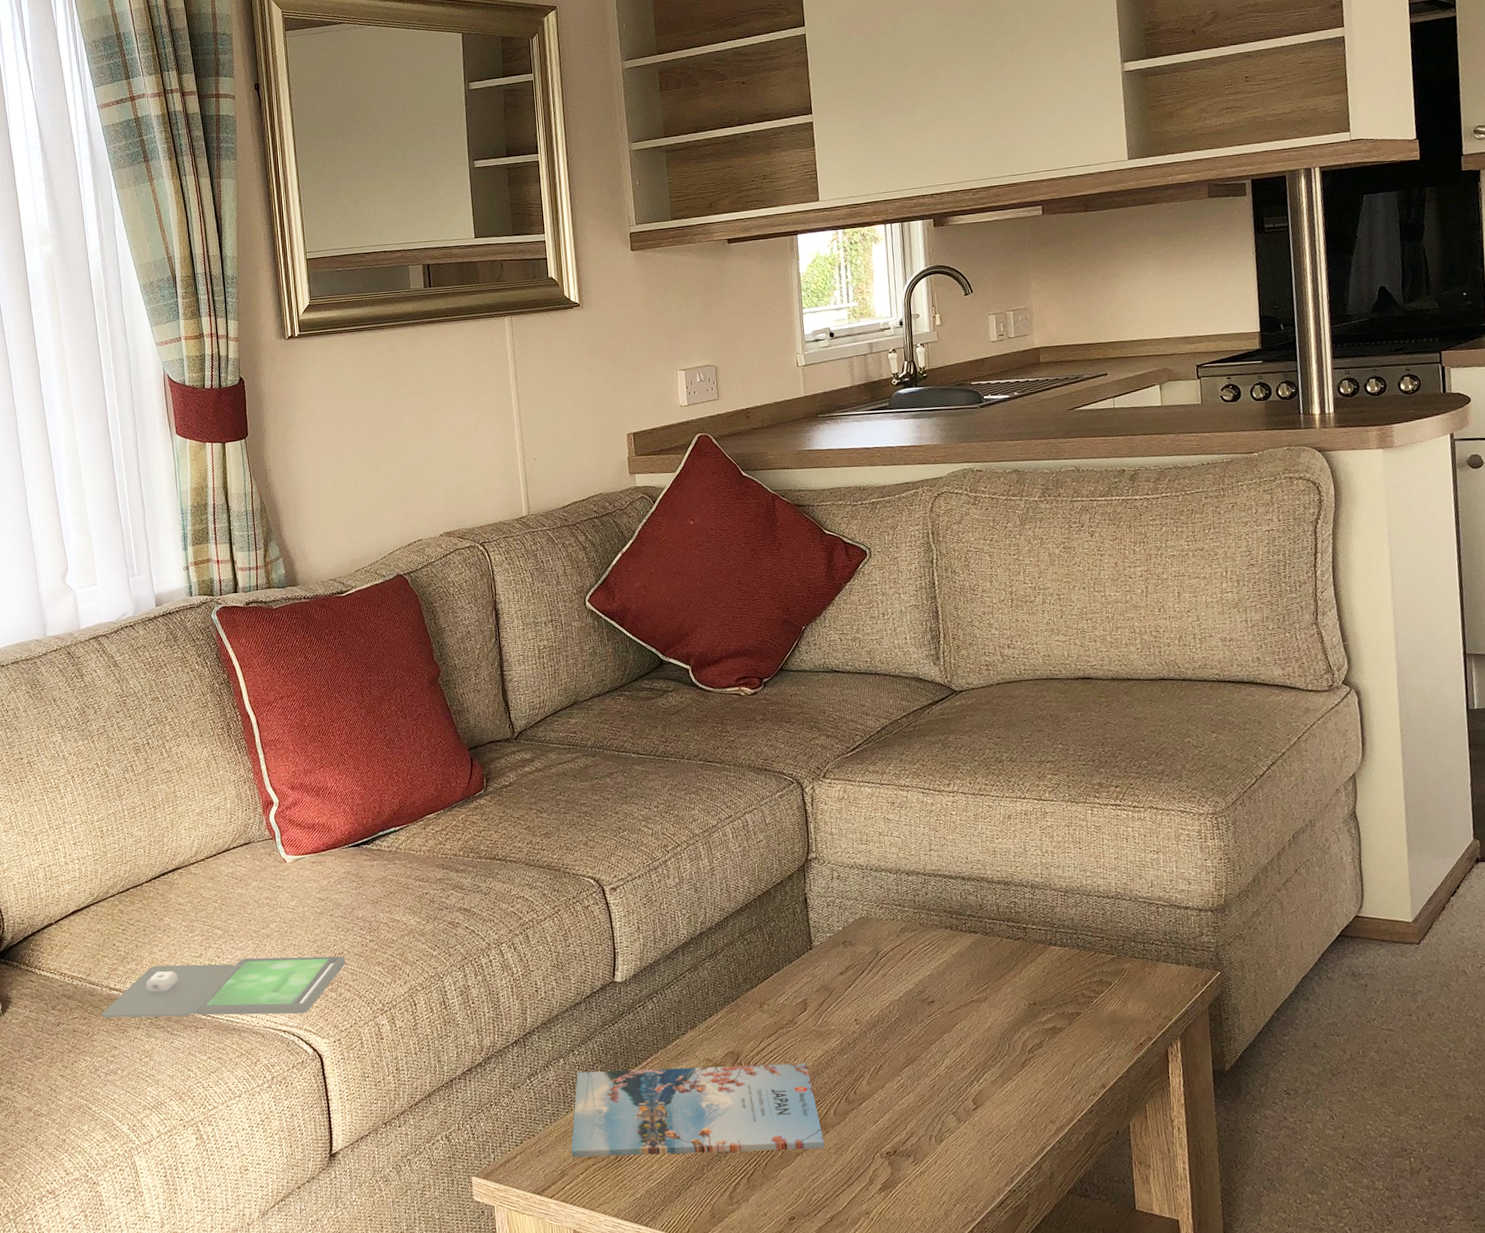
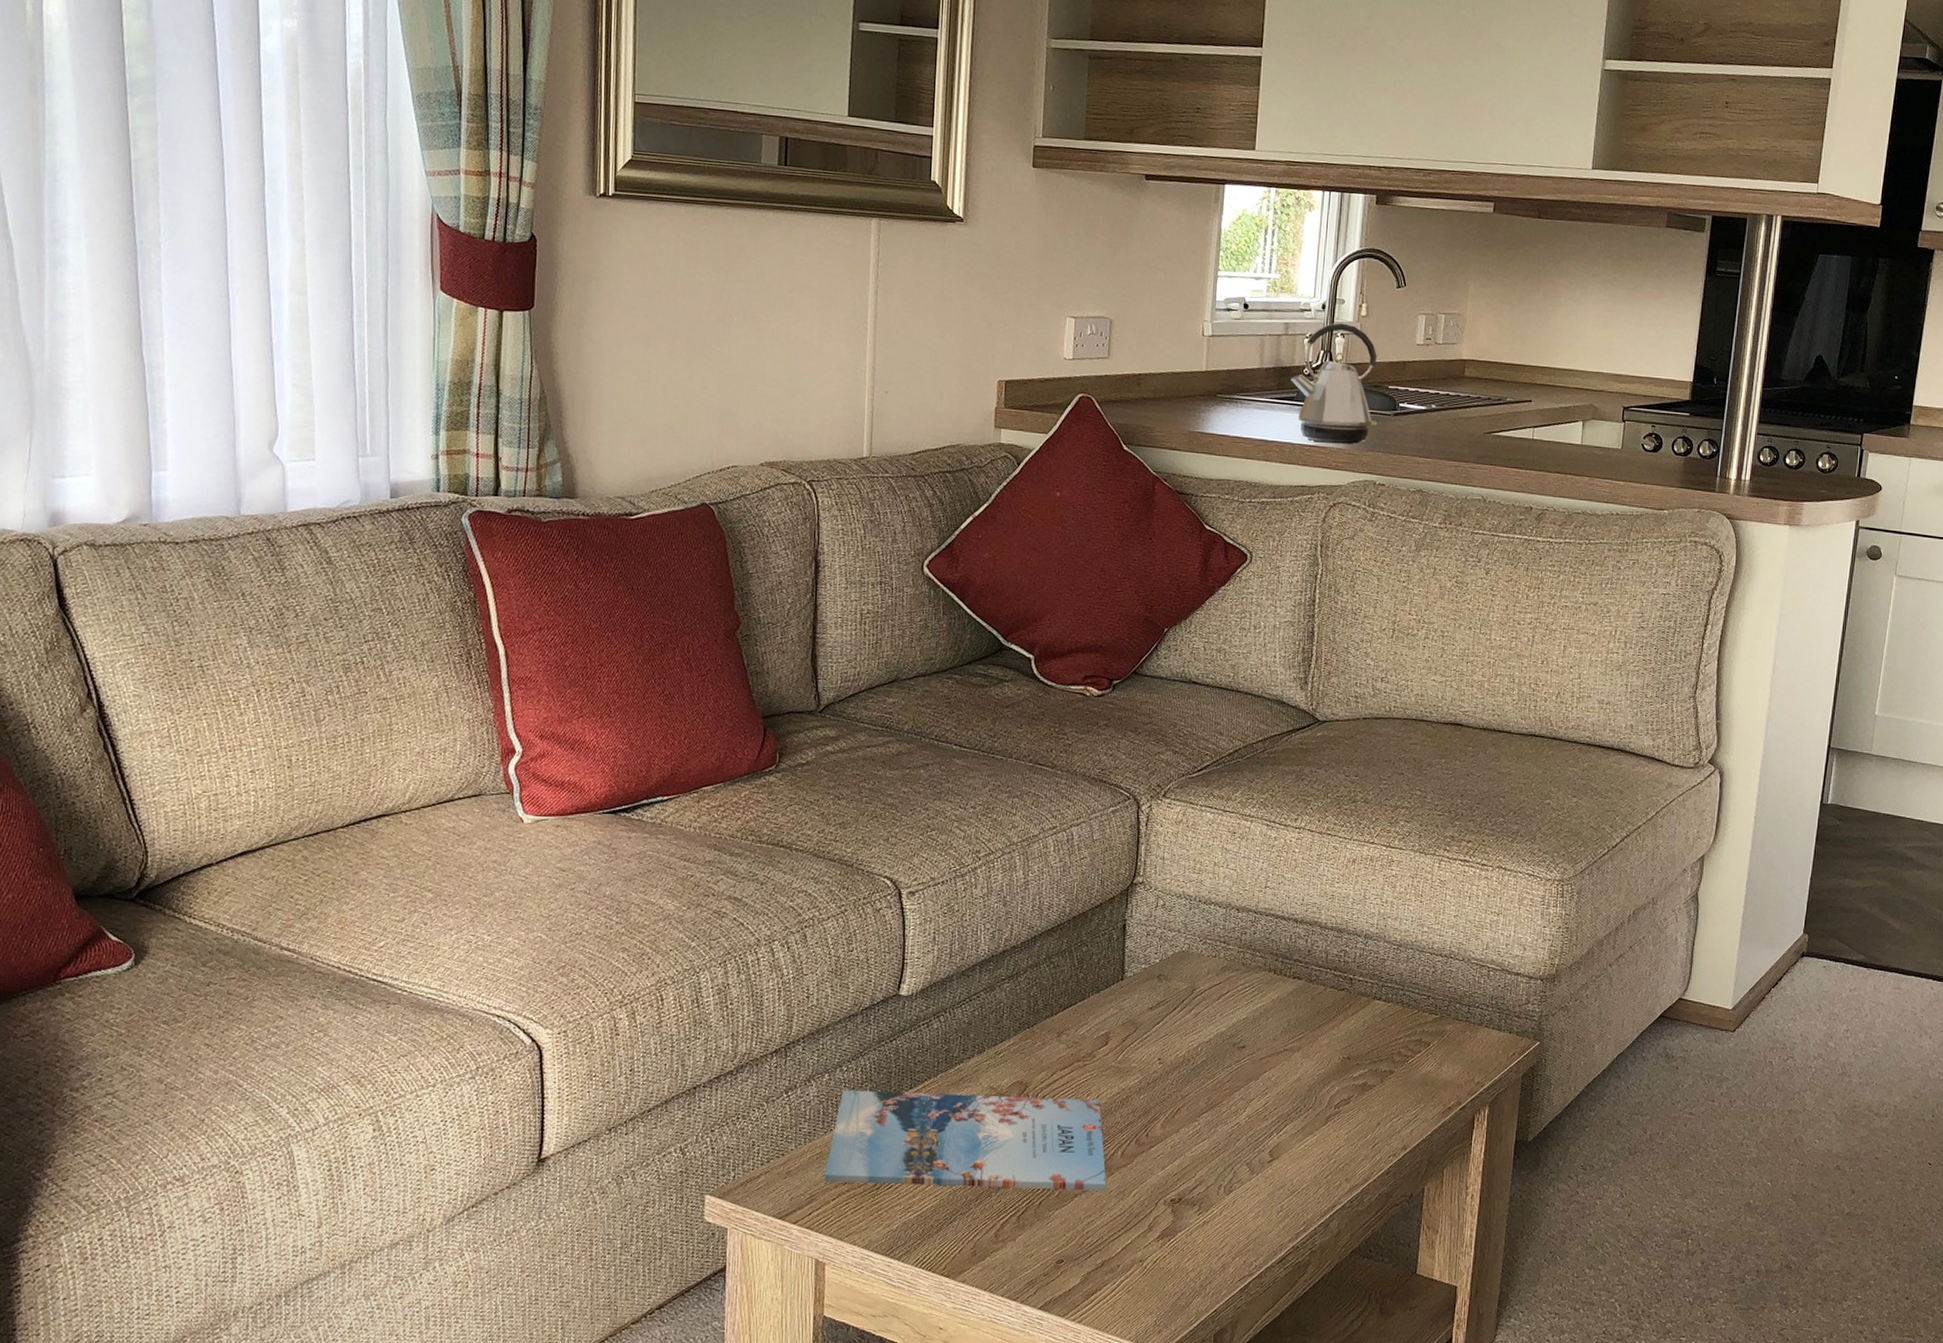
tablet: present [101,956,346,1018] -> none [266,926,584,998]
kettle: none [881,334,967,442] -> present [1291,323,1378,444]

